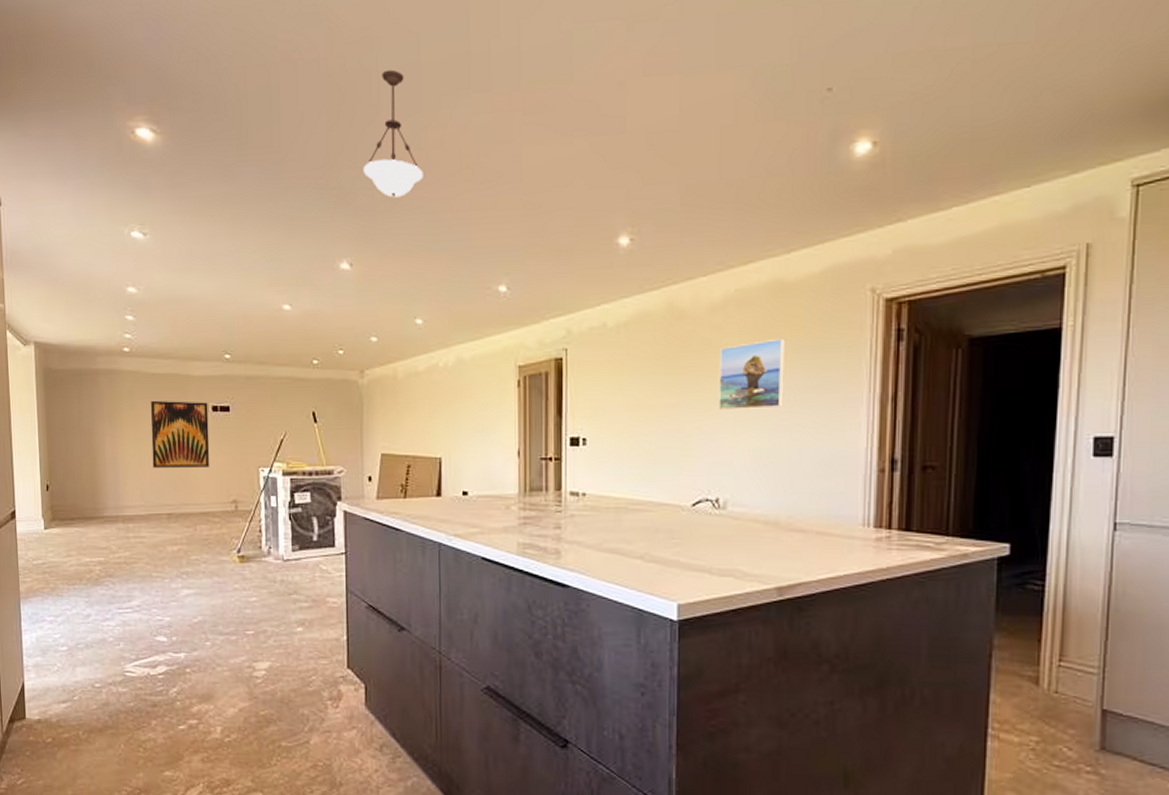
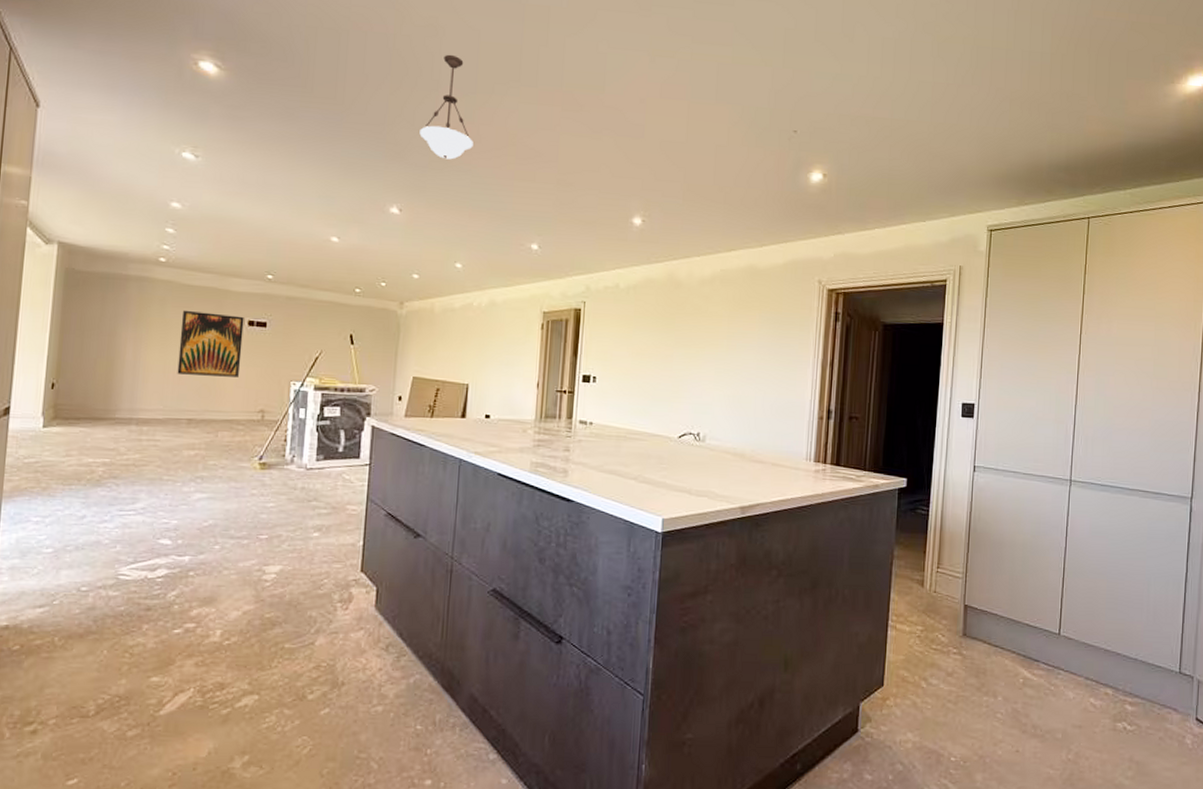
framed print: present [718,338,786,410] -> none [703,310,756,365]

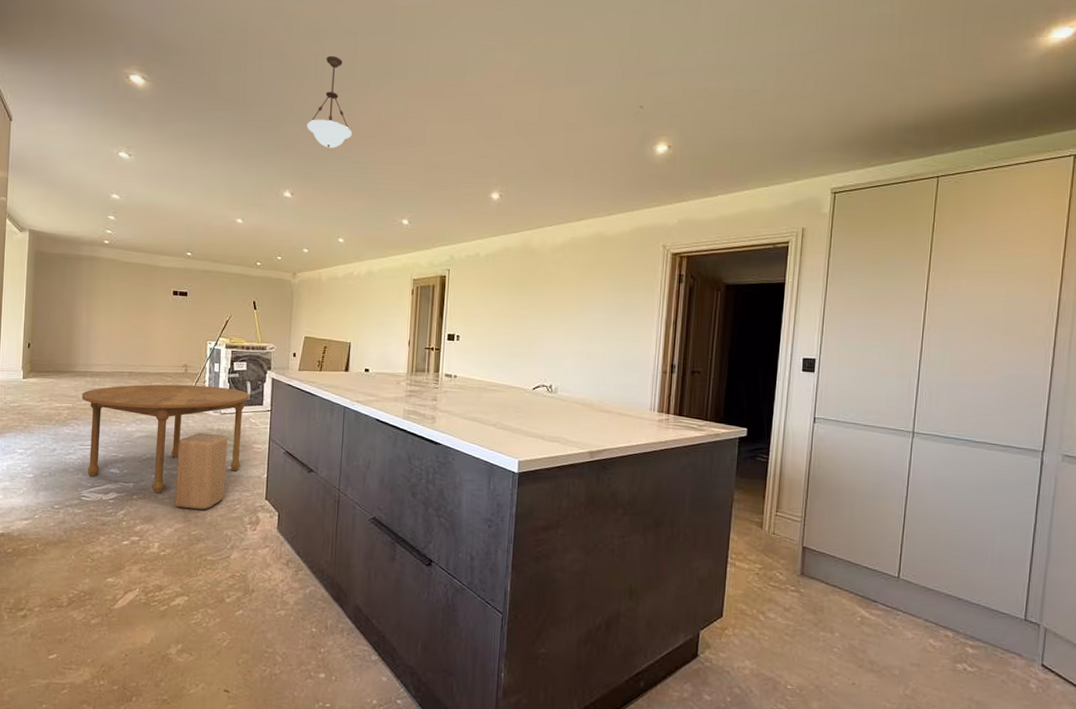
dining table: none [123,433,344,569] -> present [81,384,250,494]
wall art: present [177,310,244,377] -> none [120,283,170,338]
stool: none [243,492,315,587] -> present [174,433,228,510]

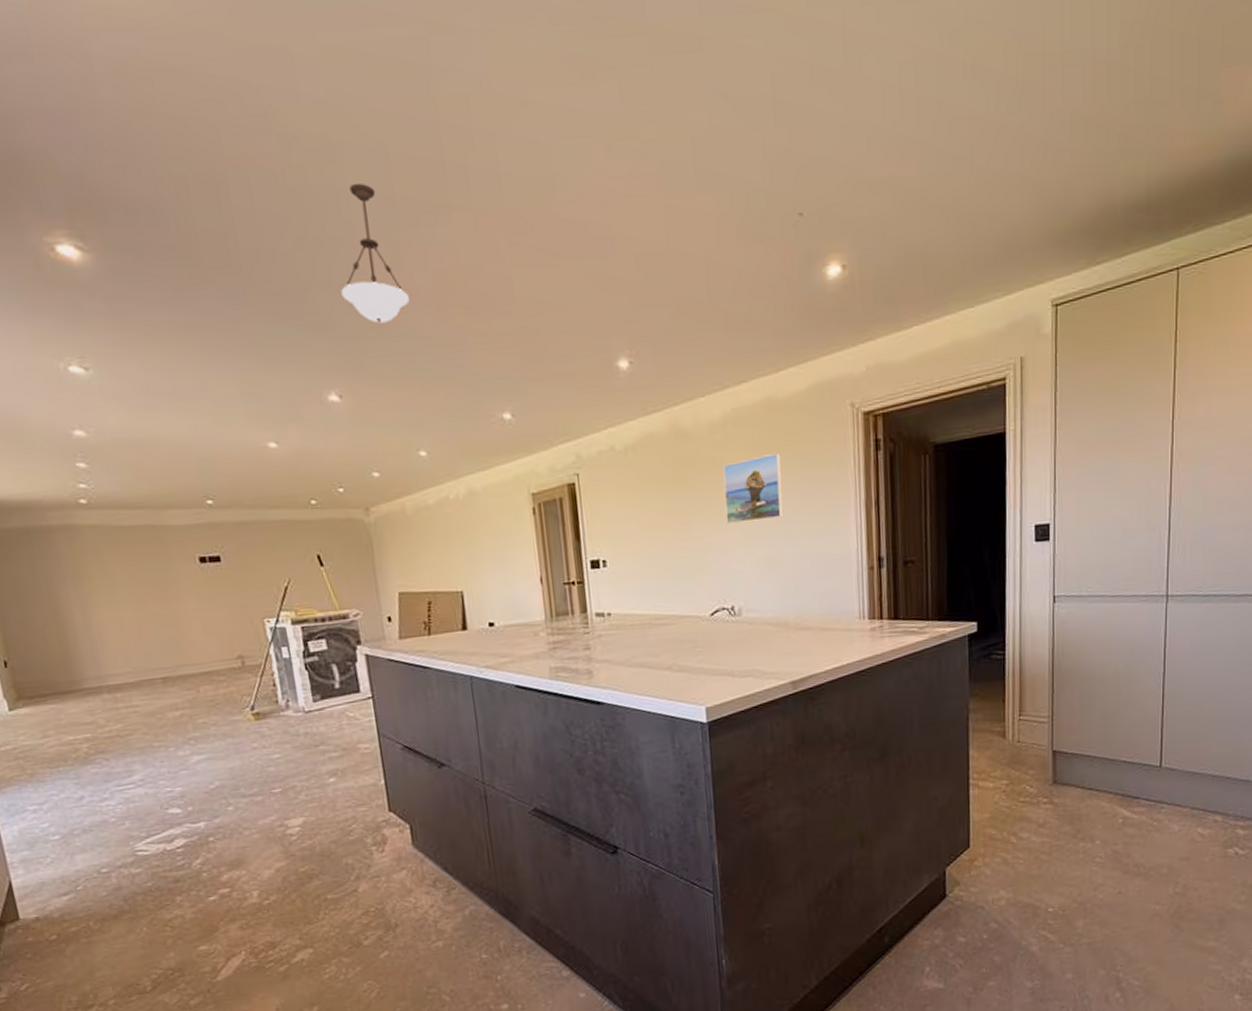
dining table: present [81,384,250,494] -> none [101,676,347,830]
stool: present [174,433,228,510] -> none [254,738,333,842]
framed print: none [555,274,604,324] -> present [723,452,784,524]

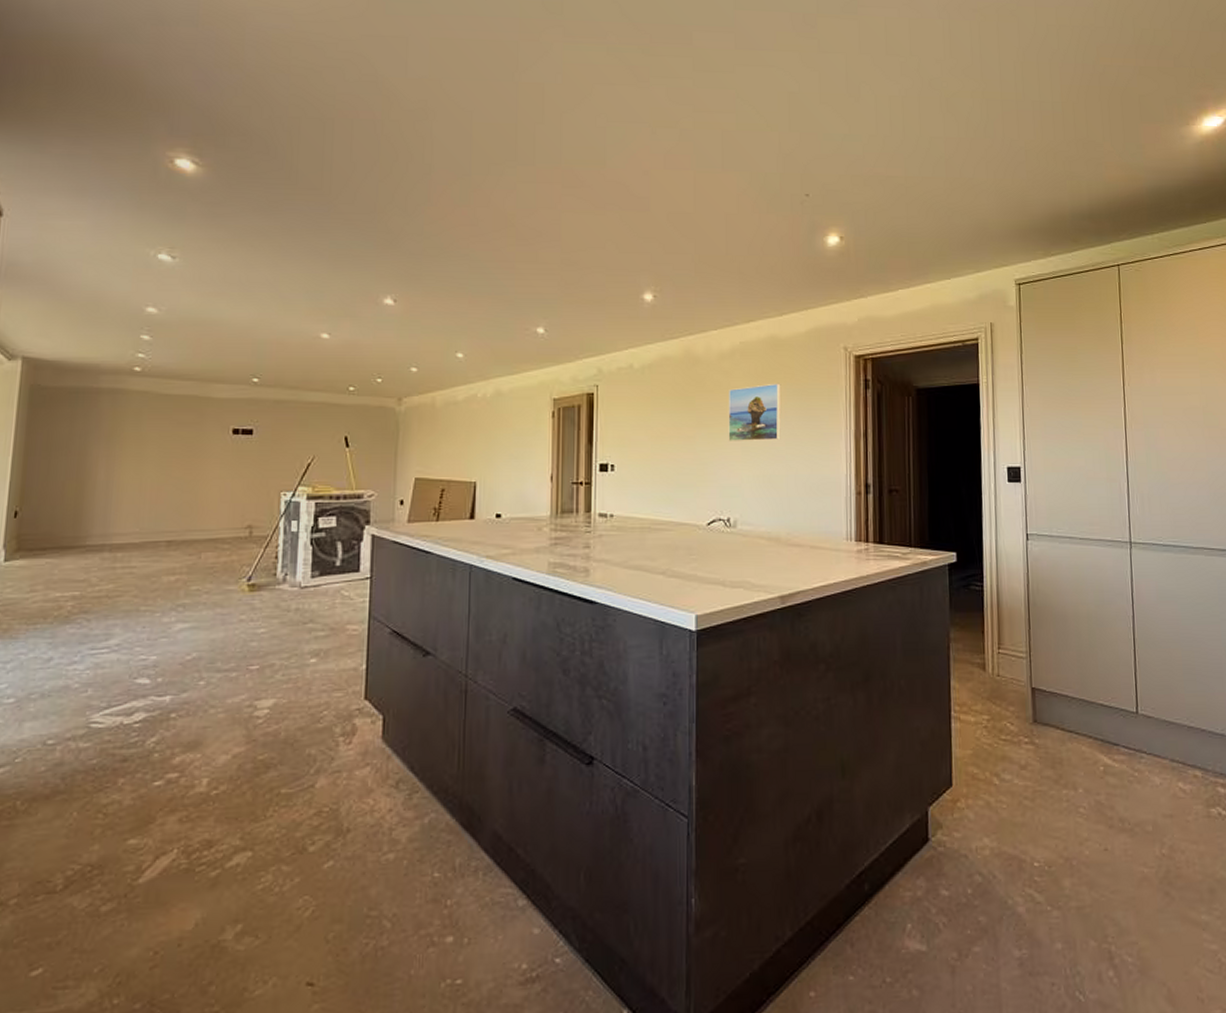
pendant light: present [341,183,409,324] -> none [412,137,470,245]

